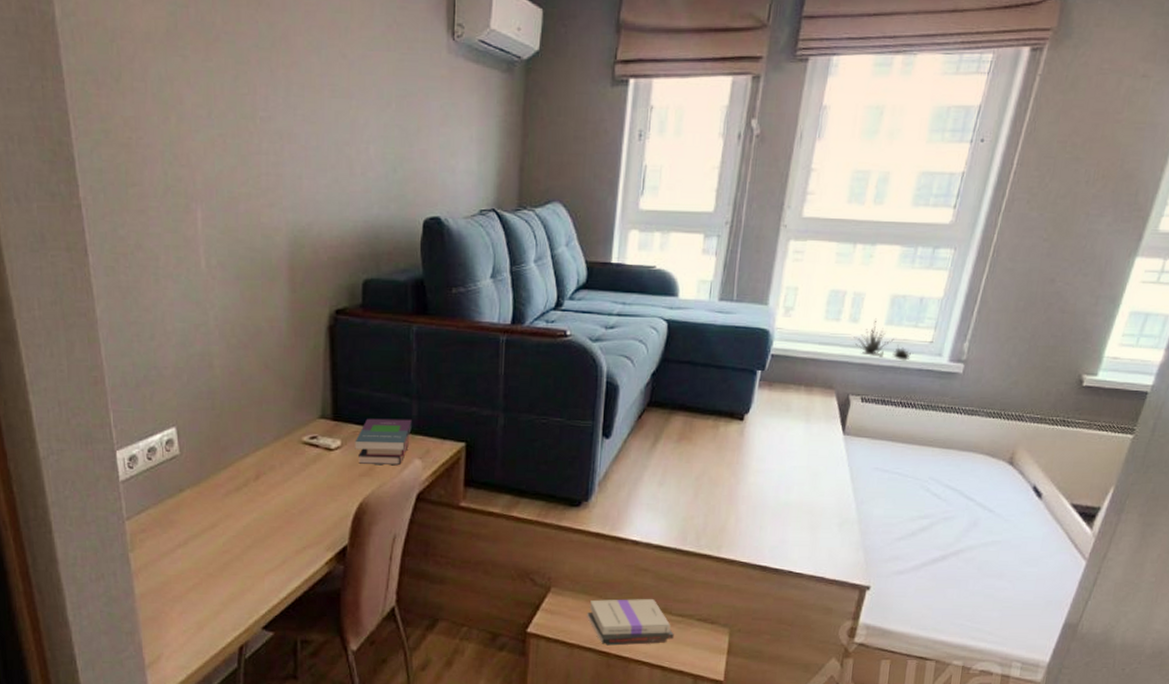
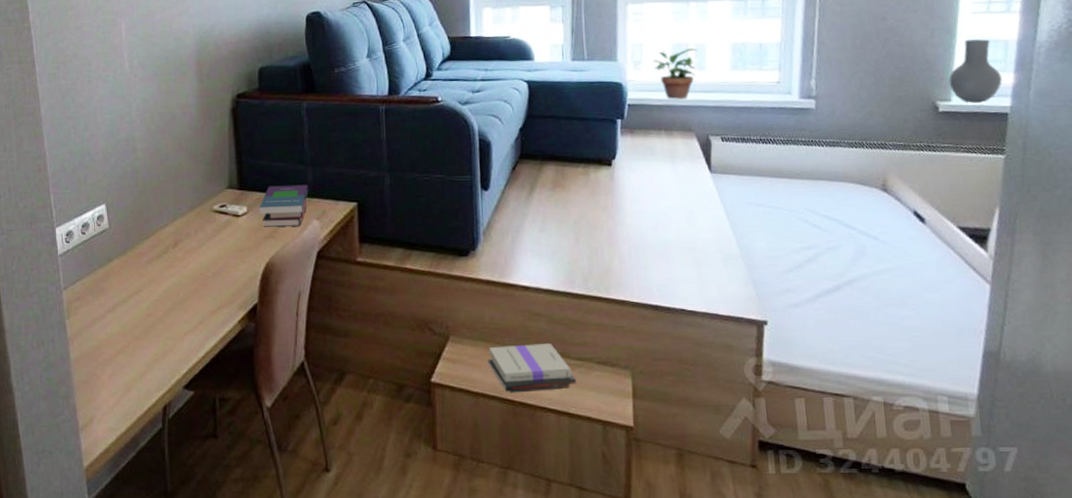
potted plant: none [806,297,855,354] -> present [653,48,697,100]
succulent plant: present [853,318,914,361] -> none [703,65,763,101]
vase: none [1099,311,1153,381] -> present [948,39,1002,104]

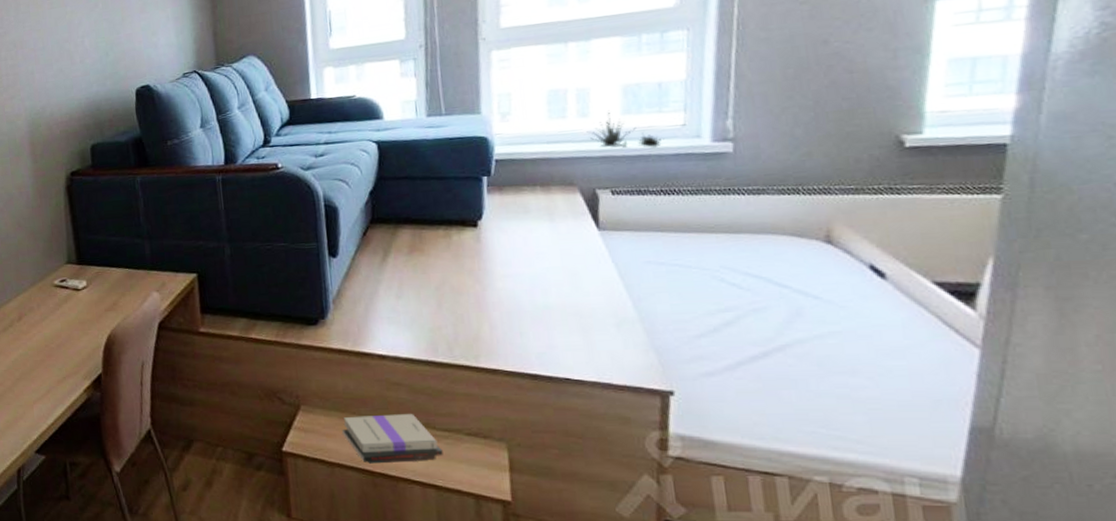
books: present [259,184,308,228] -> none [98,257,147,300]
potted plant: present [653,48,697,100] -> none [524,93,579,152]
succulent plant: none [703,65,763,101] -> present [586,110,664,148]
vase: present [948,39,1002,104] -> none [919,56,999,136]

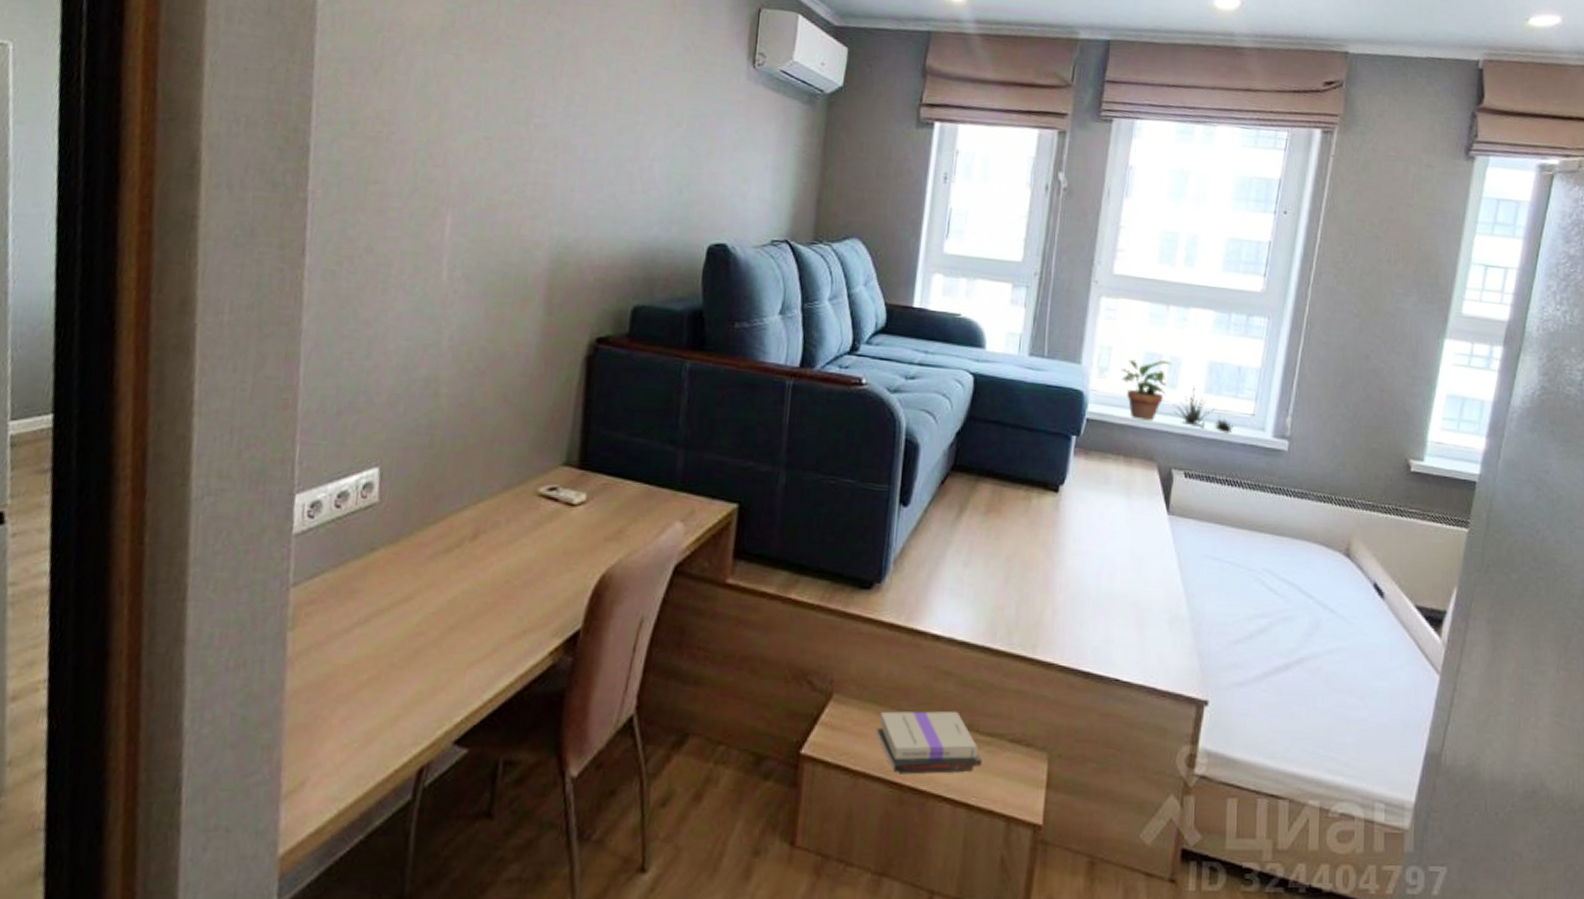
potted plant: none [524,93,579,152] -> present [1121,359,1171,422]

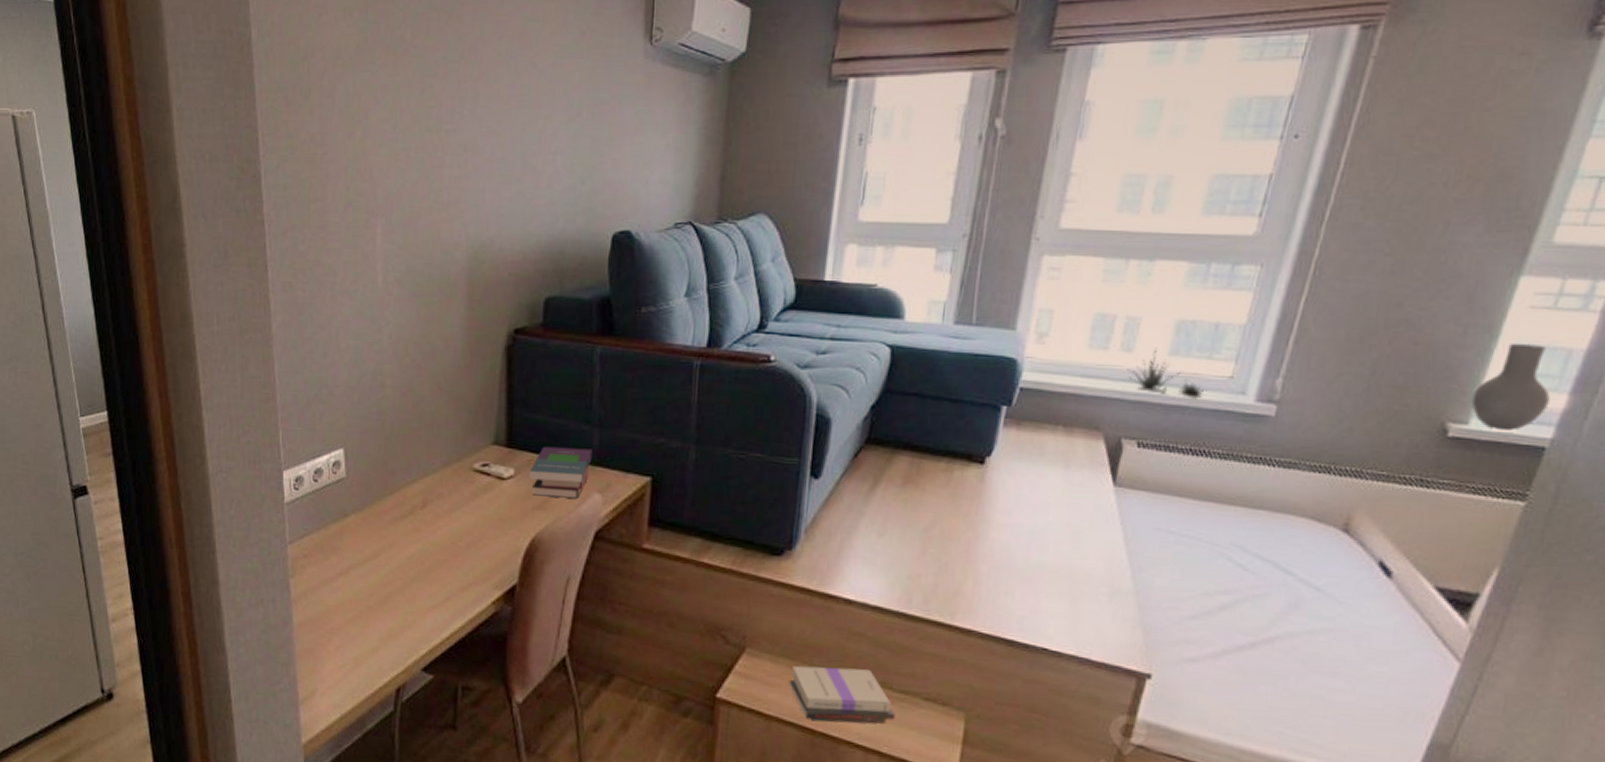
books: none [602,468,676,529] -> present [529,446,592,500]
potted plant: present [1121,359,1171,422] -> none [1064,321,1128,388]
vase: none [1424,394,1474,468] -> present [1471,344,1550,432]

